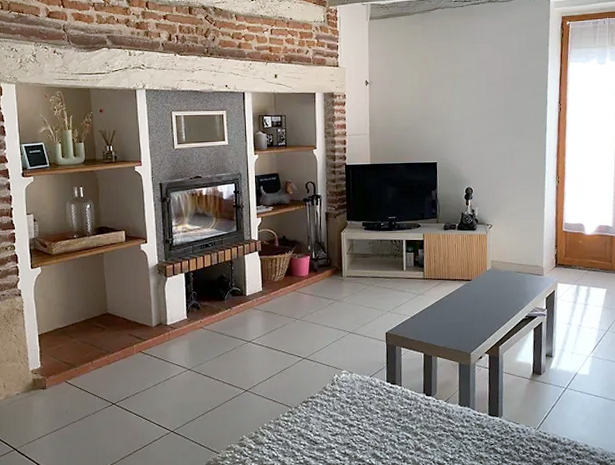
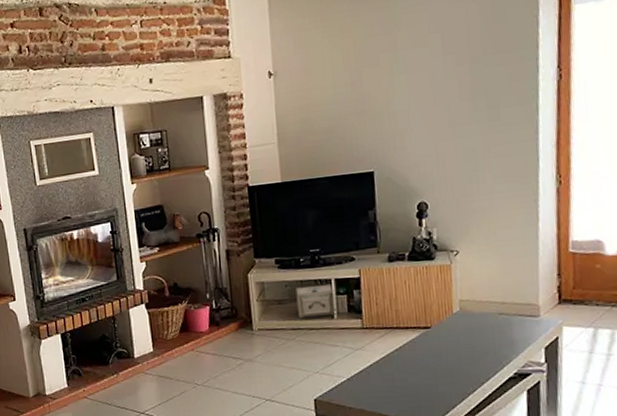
decorative box: none [376,243,405,269] -> present [295,283,336,319]

